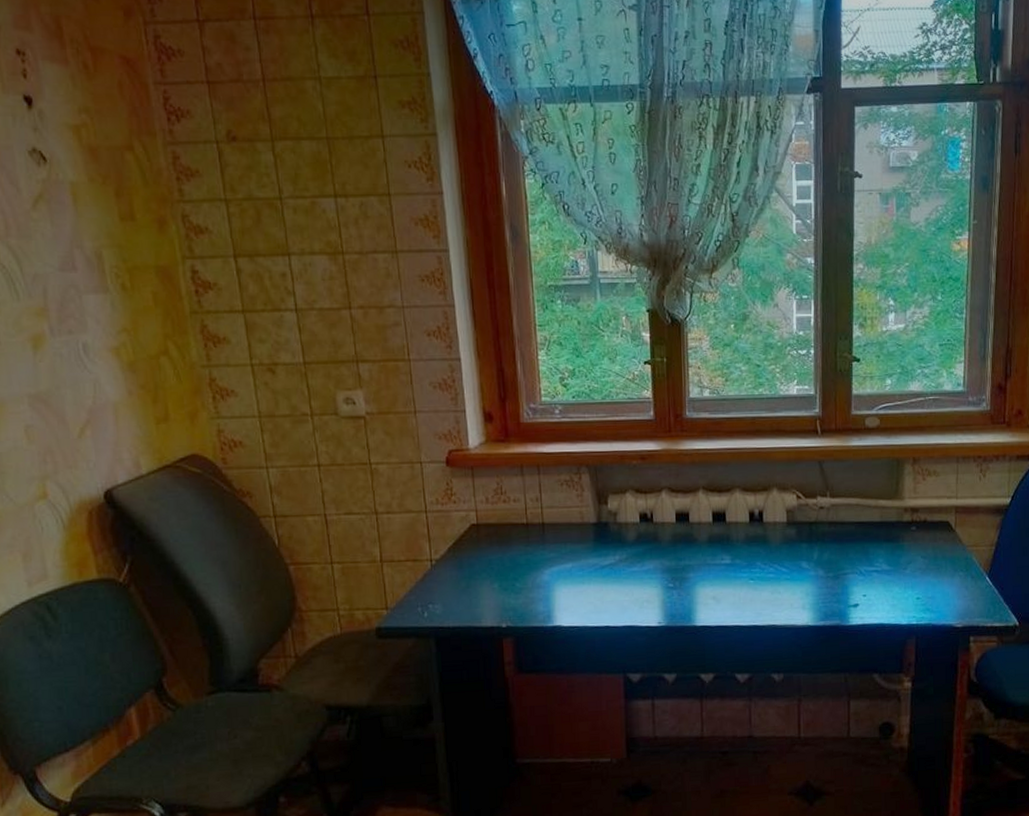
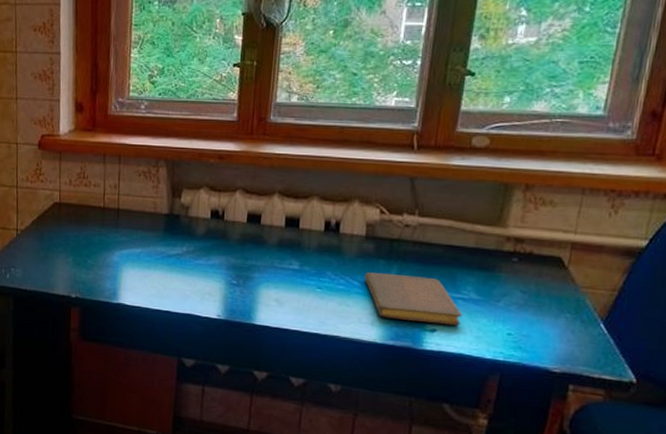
notebook: none [790,555,878,600] -> present [364,272,462,326]

